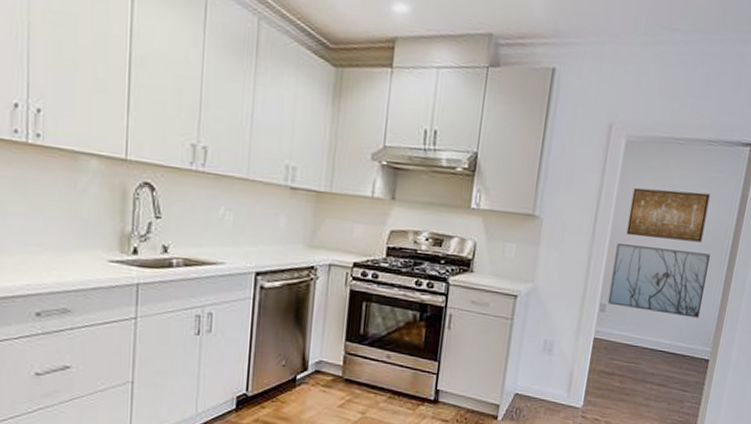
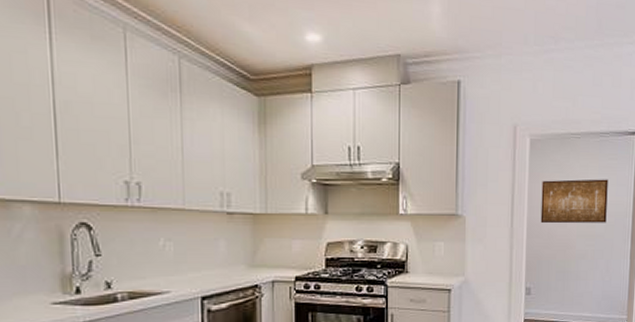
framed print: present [607,243,710,318] -> none [532,232,615,291]

